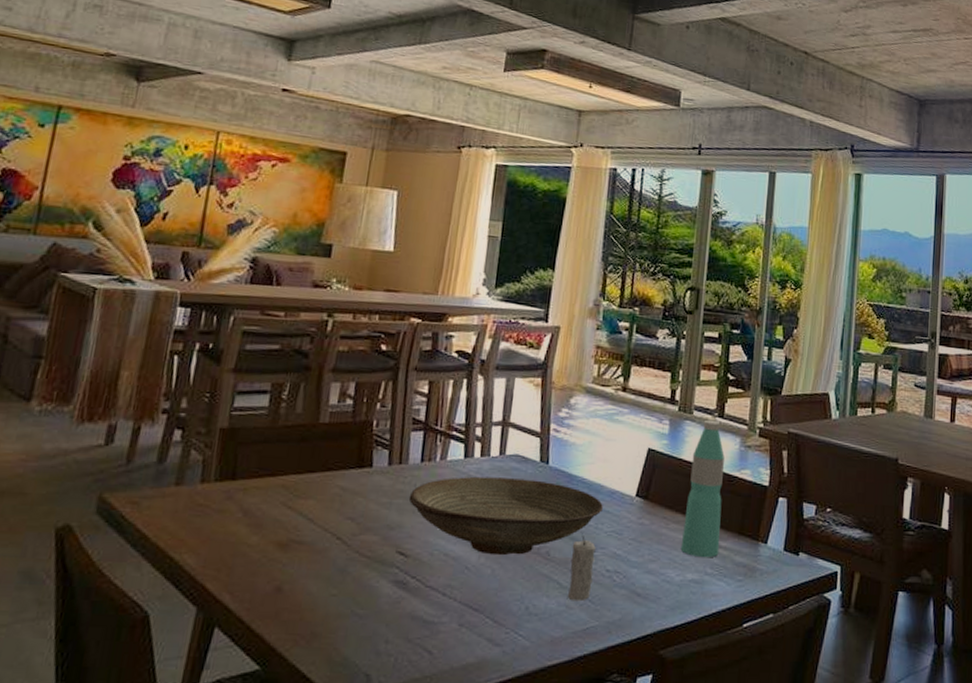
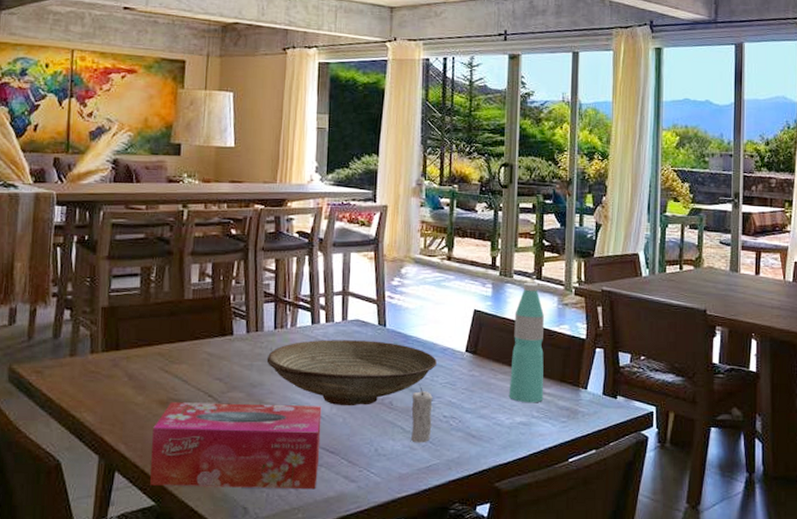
tissue box: none [256,544,468,654] -> present [150,402,322,490]

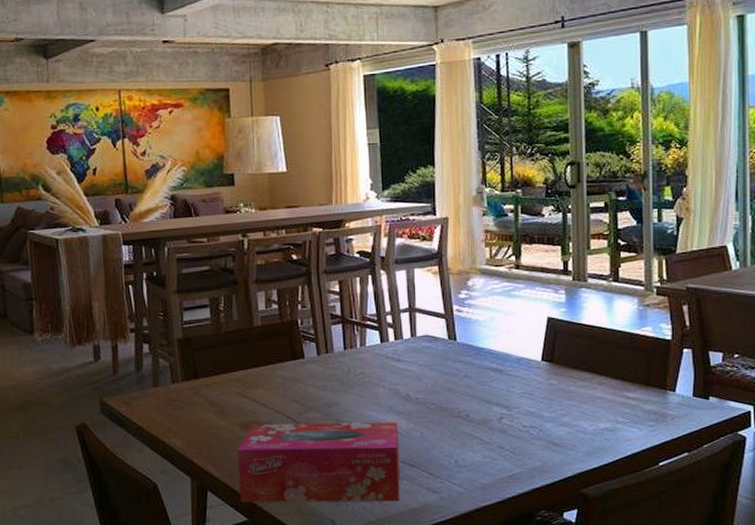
decorative bowl: present [266,340,437,407] -> none [339,355,512,421]
candle: present [410,384,433,443] -> none [488,395,512,454]
water bottle: present [508,282,544,403] -> none [590,285,628,409]

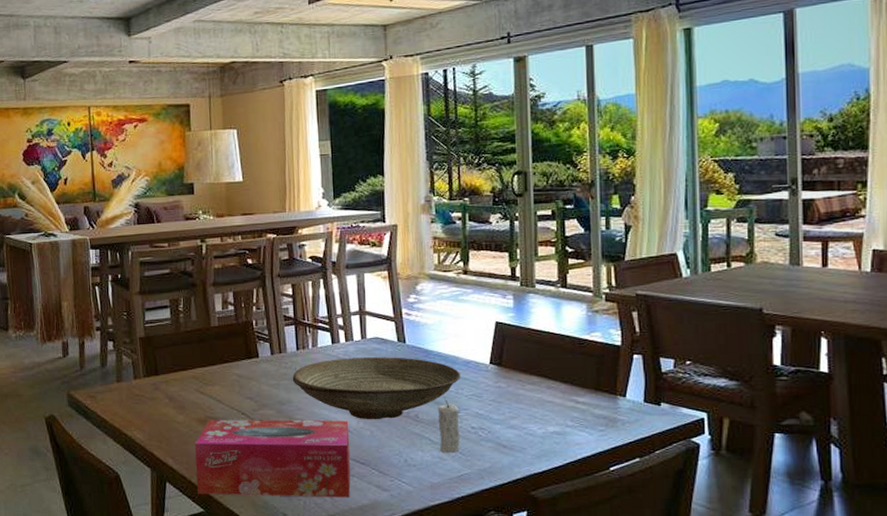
decorative bowl: none [339,355,512,421] -> present [292,357,460,420]
candle: none [488,395,512,454] -> present [437,396,461,454]

